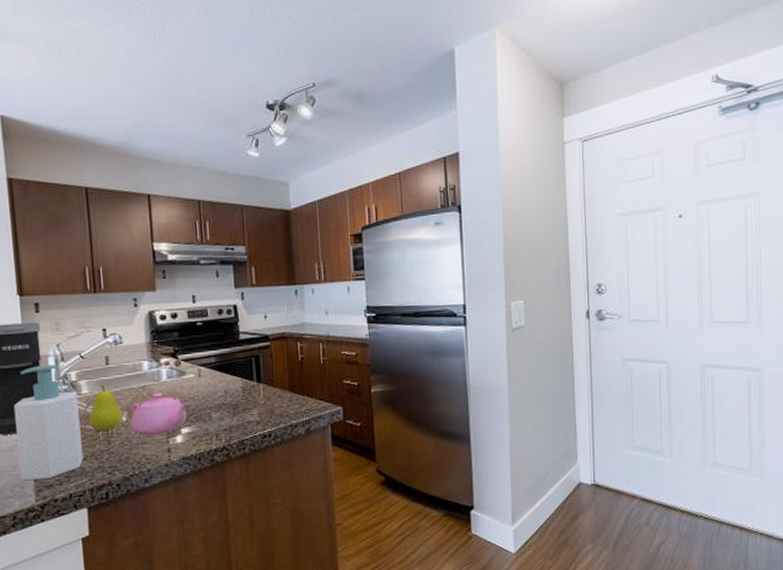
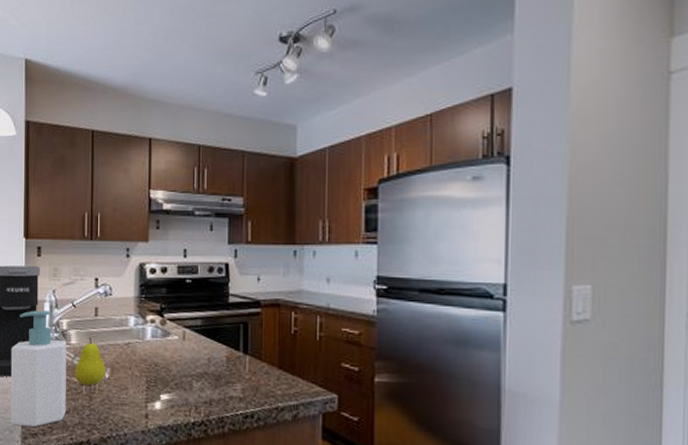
teapot: present [130,392,190,437] -> none [112,351,171,399]

